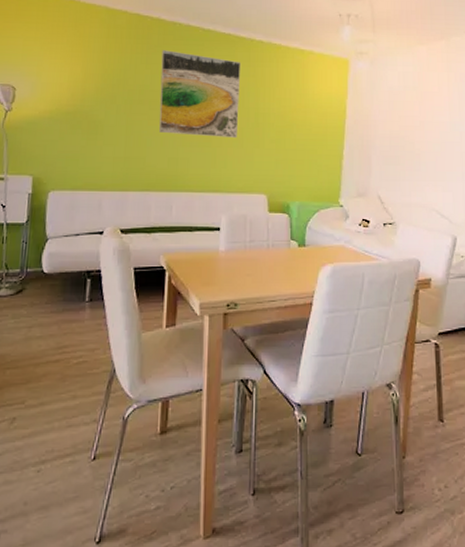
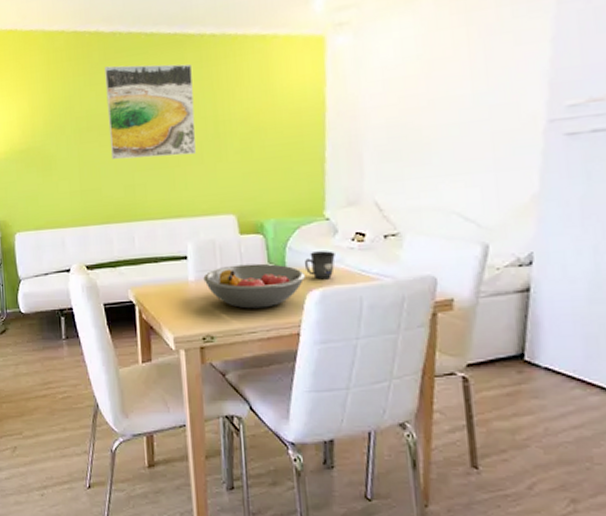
fruit bowl: none [233,239,320,279] -> present [203,263,305,309]
mug: none [320,232,345,257] -> present [304,251,335,280]

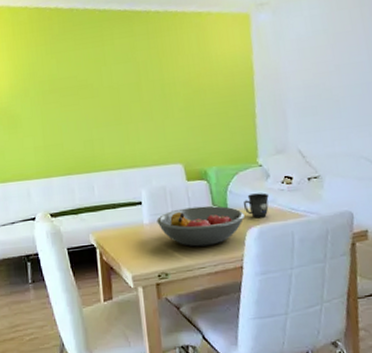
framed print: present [105,64,196,160] -> none [64,36,146,118]

